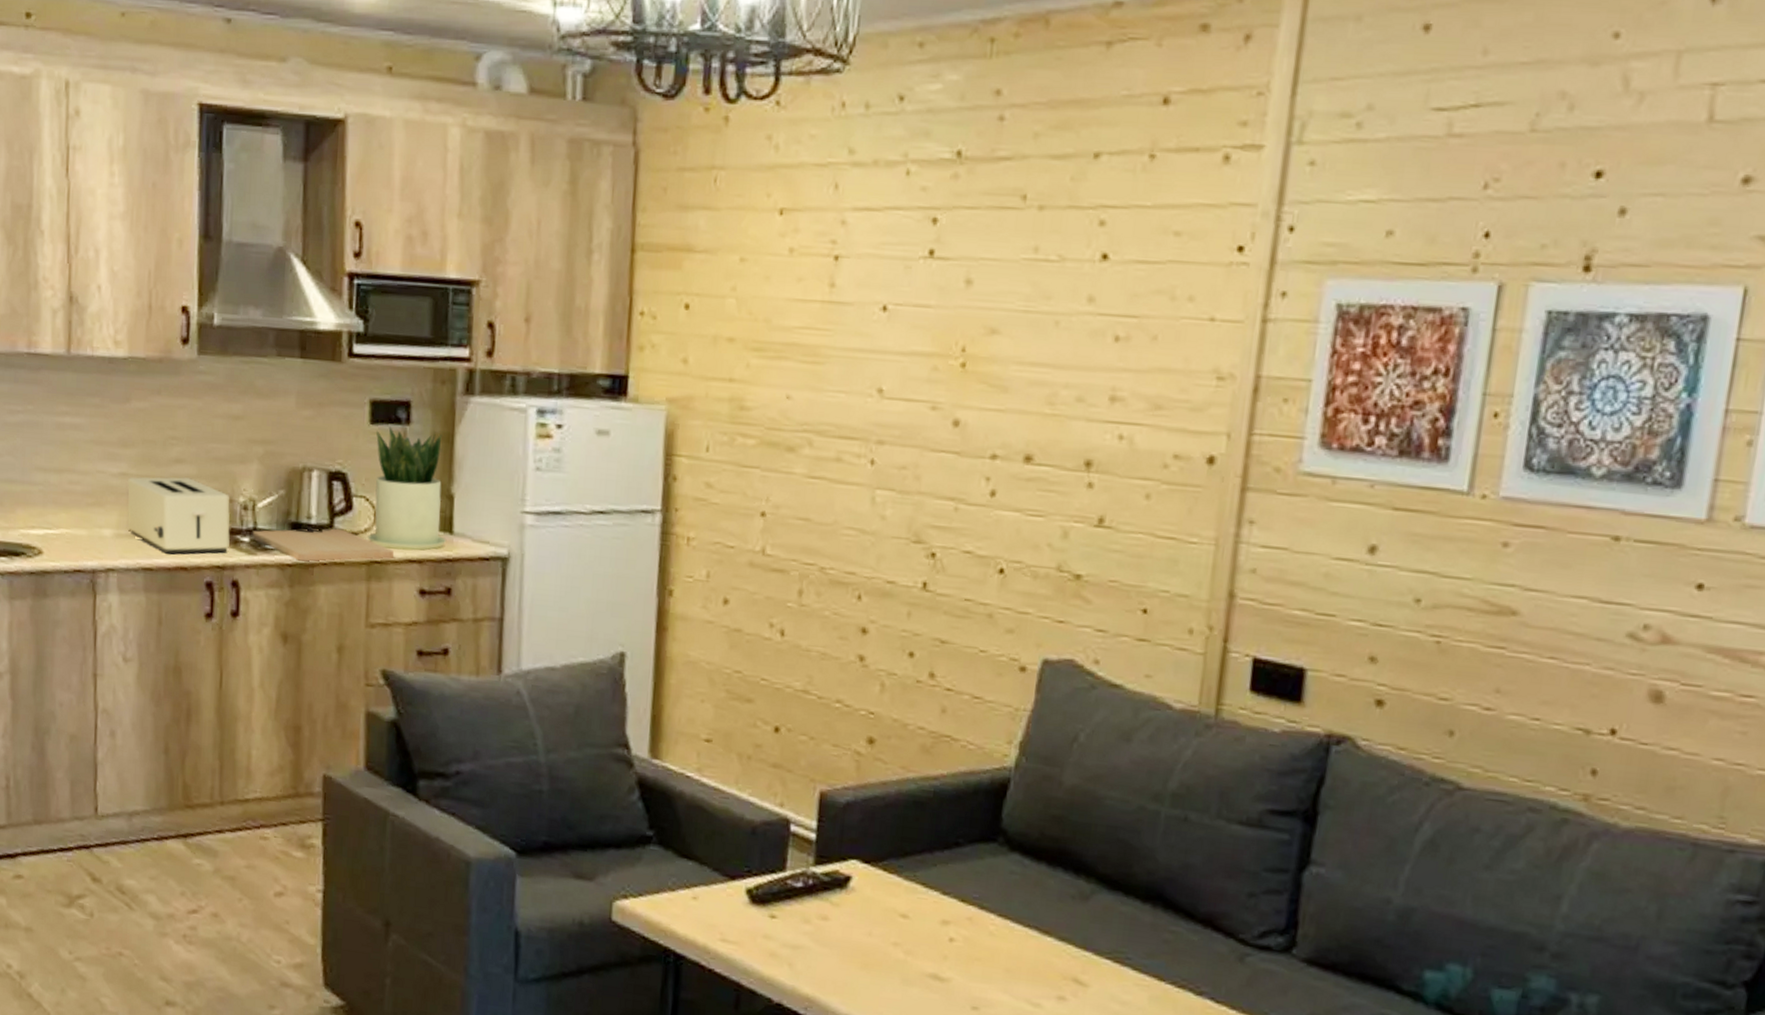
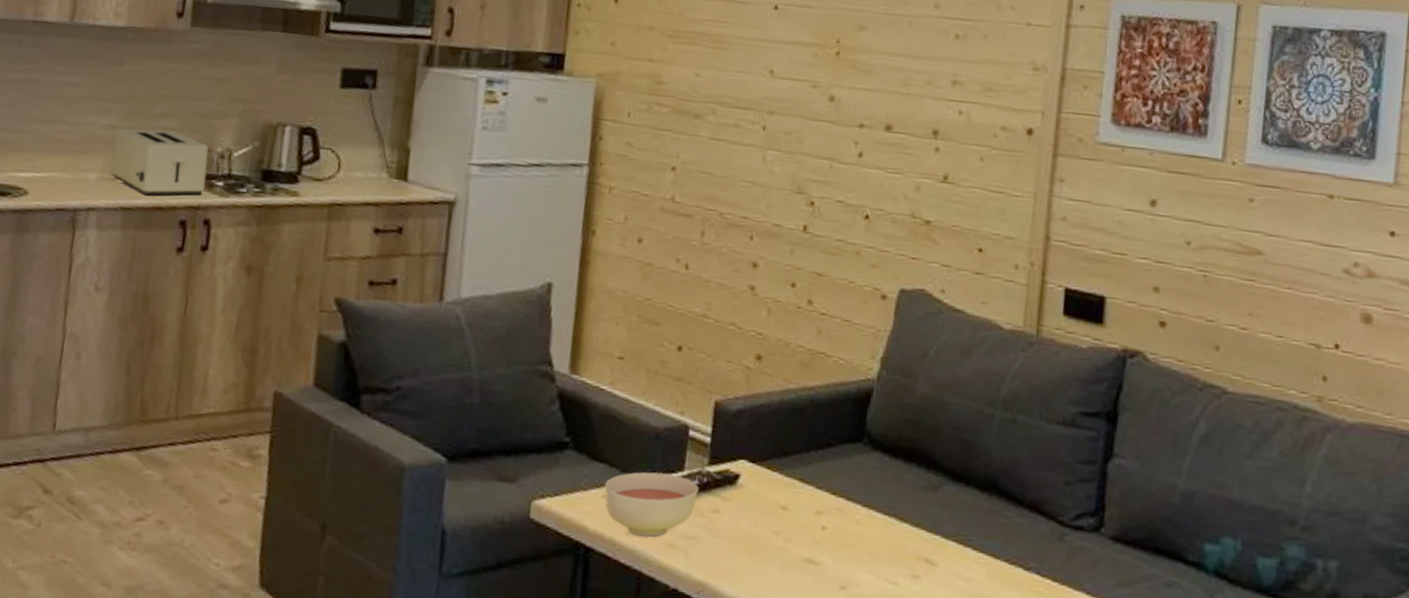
cutting board: present [252,528,394,562] -> none [226,175,354,204]
planter: present [368,426,447,551] -> none [331,90,403,195]
bowl: none [695,871,804,944] -> present [604,472,699,537]

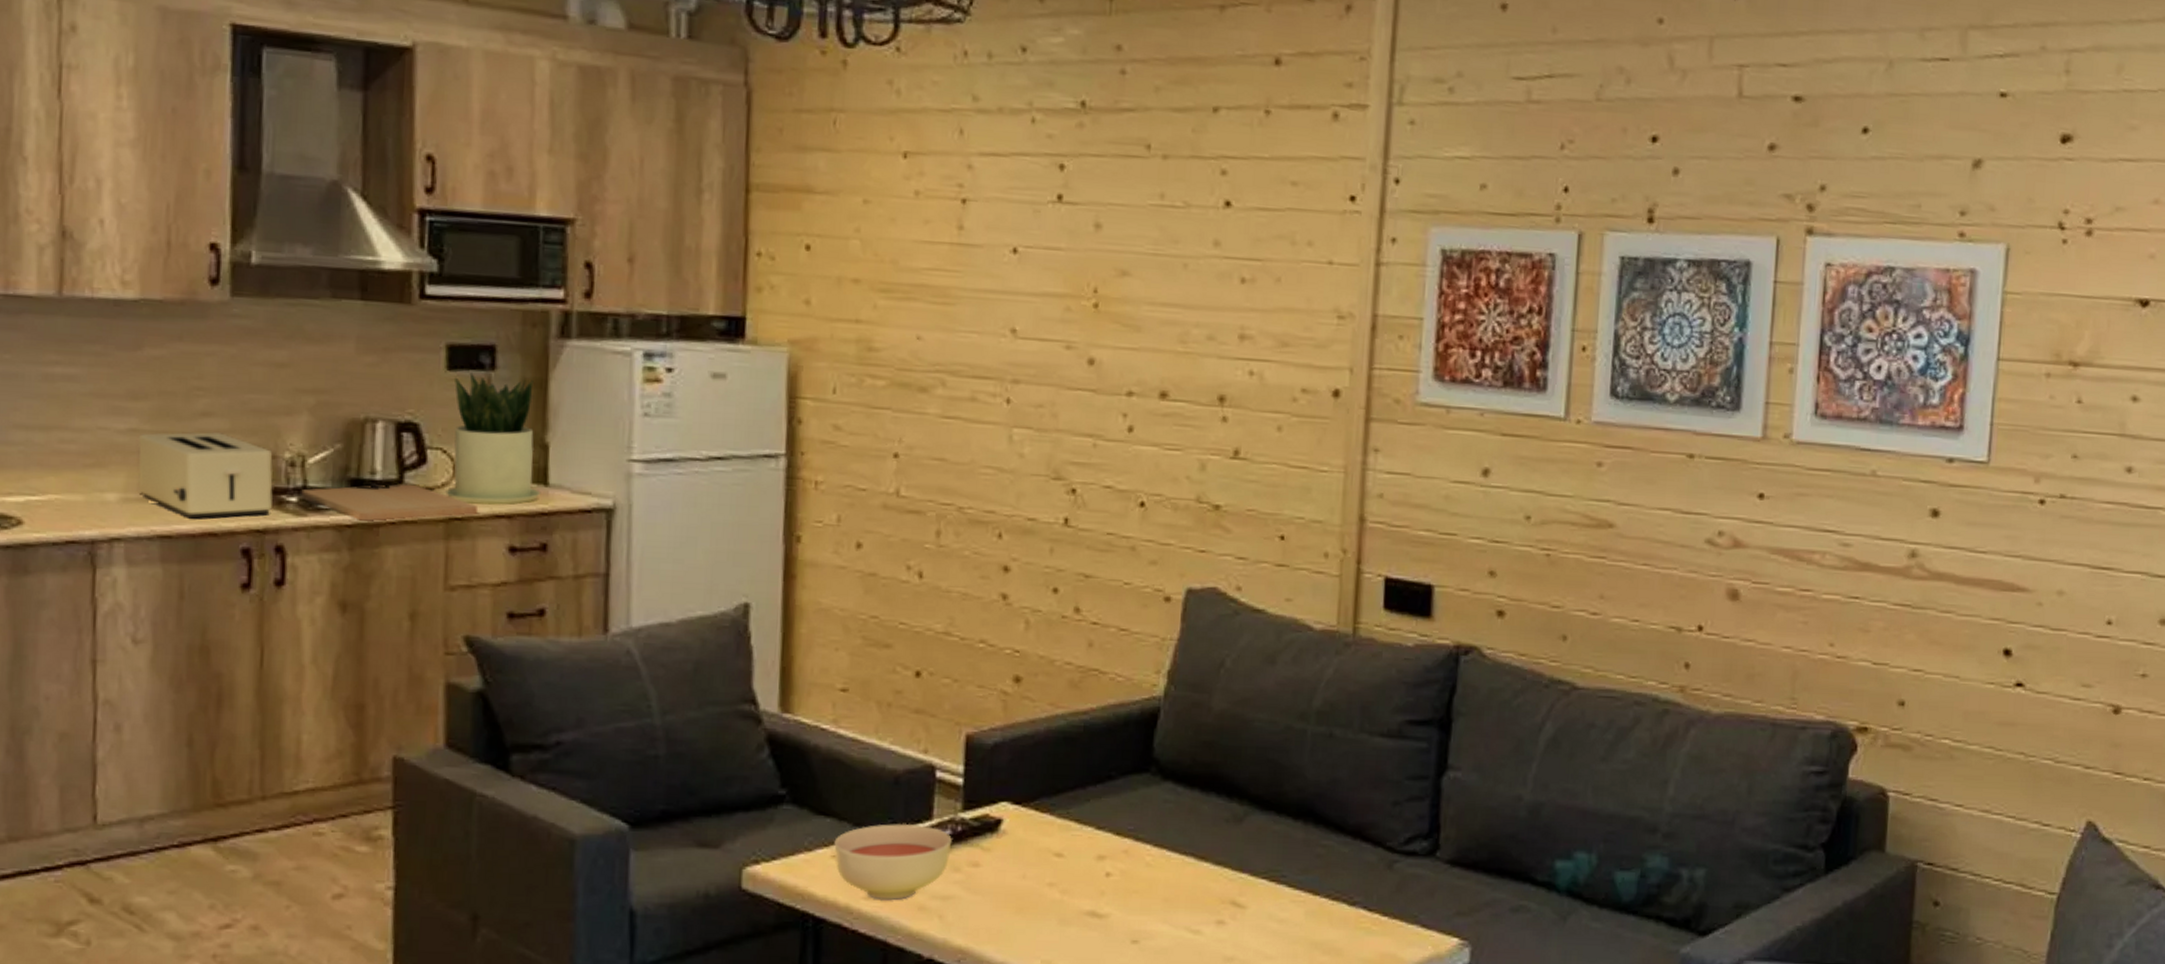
cutting board: none [226,175,354,204] -> present [301,484,477,522]
planter: none [331,90,403,195] -> present [445,372,541,505]

